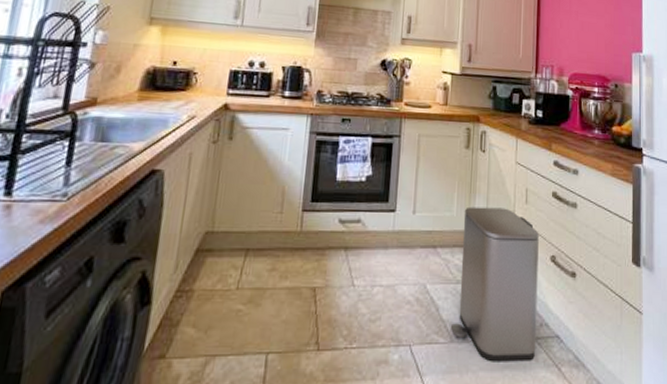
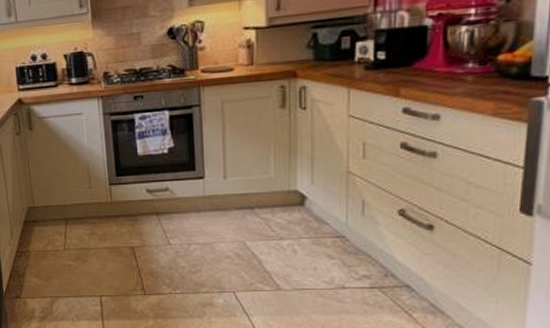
pedal bin: present [450,206,539,362] -> none [276,165,382,307]

